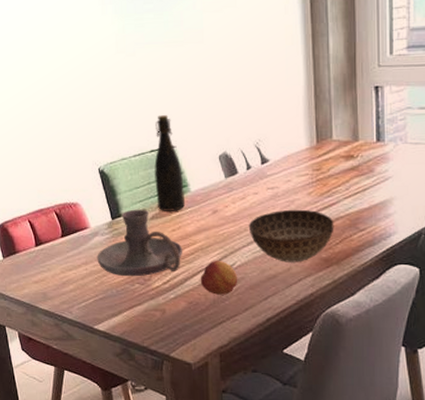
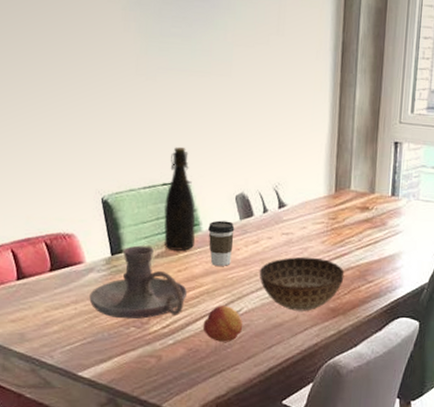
coffee cup: none [196,180,221,224] -> present [208,220,235,267]

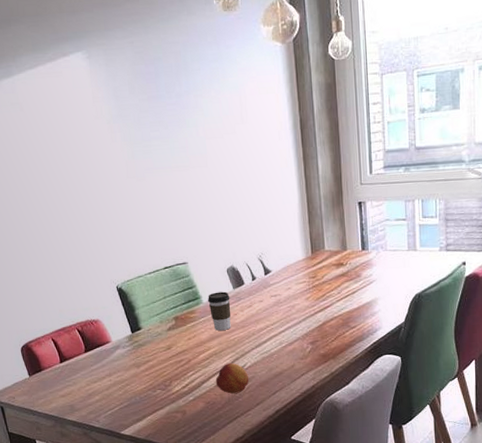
candle holder: present [89,245,187,320] -> none [120,321,198,384]
bottle: present [164,147,196,251] -> none [167,234,199,322]
bowl: present [259,256,345,311] -> none [256,312,330,361]

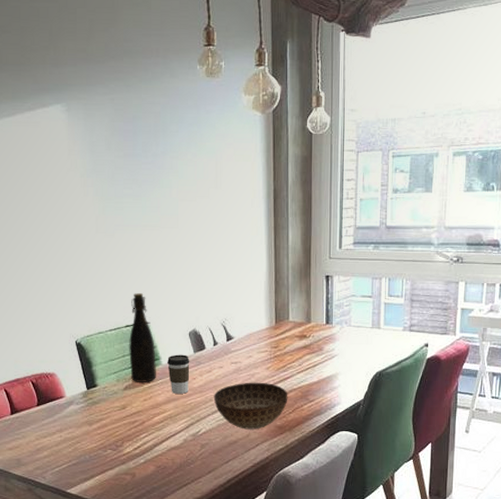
bottle: none [167,234,199,322] -> present [129,293,157,382]
fruit: present [215,363,249,394] -> none [168,428,203,459]
bowl: none [256,312,330,361] -> present [213,382,288,430]

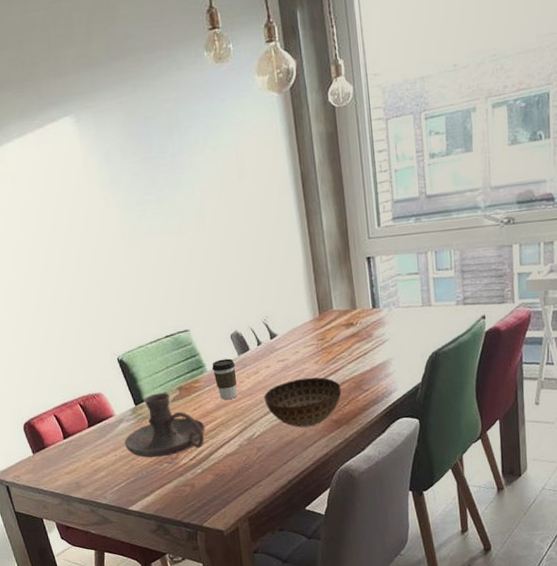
candle holder: none [71,380,153,443] -> present [124,392,205,458]
bottle: present [129,293,157,382] -> none [167,301,204,393]

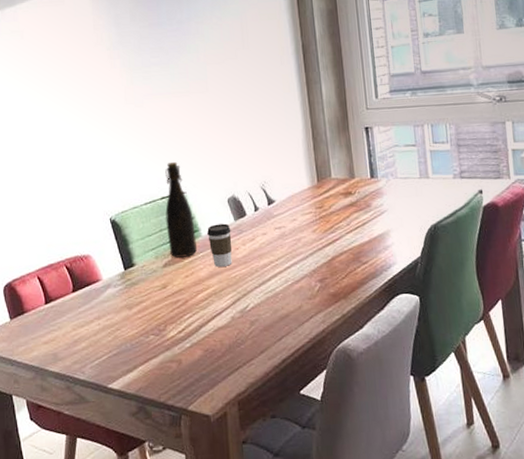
candle holder: present [124,392,205,458] -> none [110,257,196,329]
bottle: none [167,301,204,393] -> present [165,162,198,258]
bowl: present [263,377,342,428] -> none [259,246,340,301]

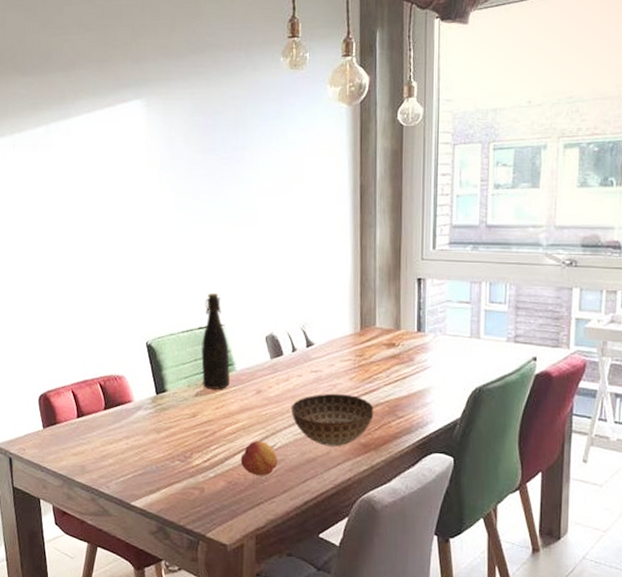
coffee cup: present [207,223,232,268] -> none [242,360,266,404]
fruit: none [215,304,252,340] -> present [240,441,278,476]
bowl: none [259,246,340,301] -> present [291,393,374,447]

